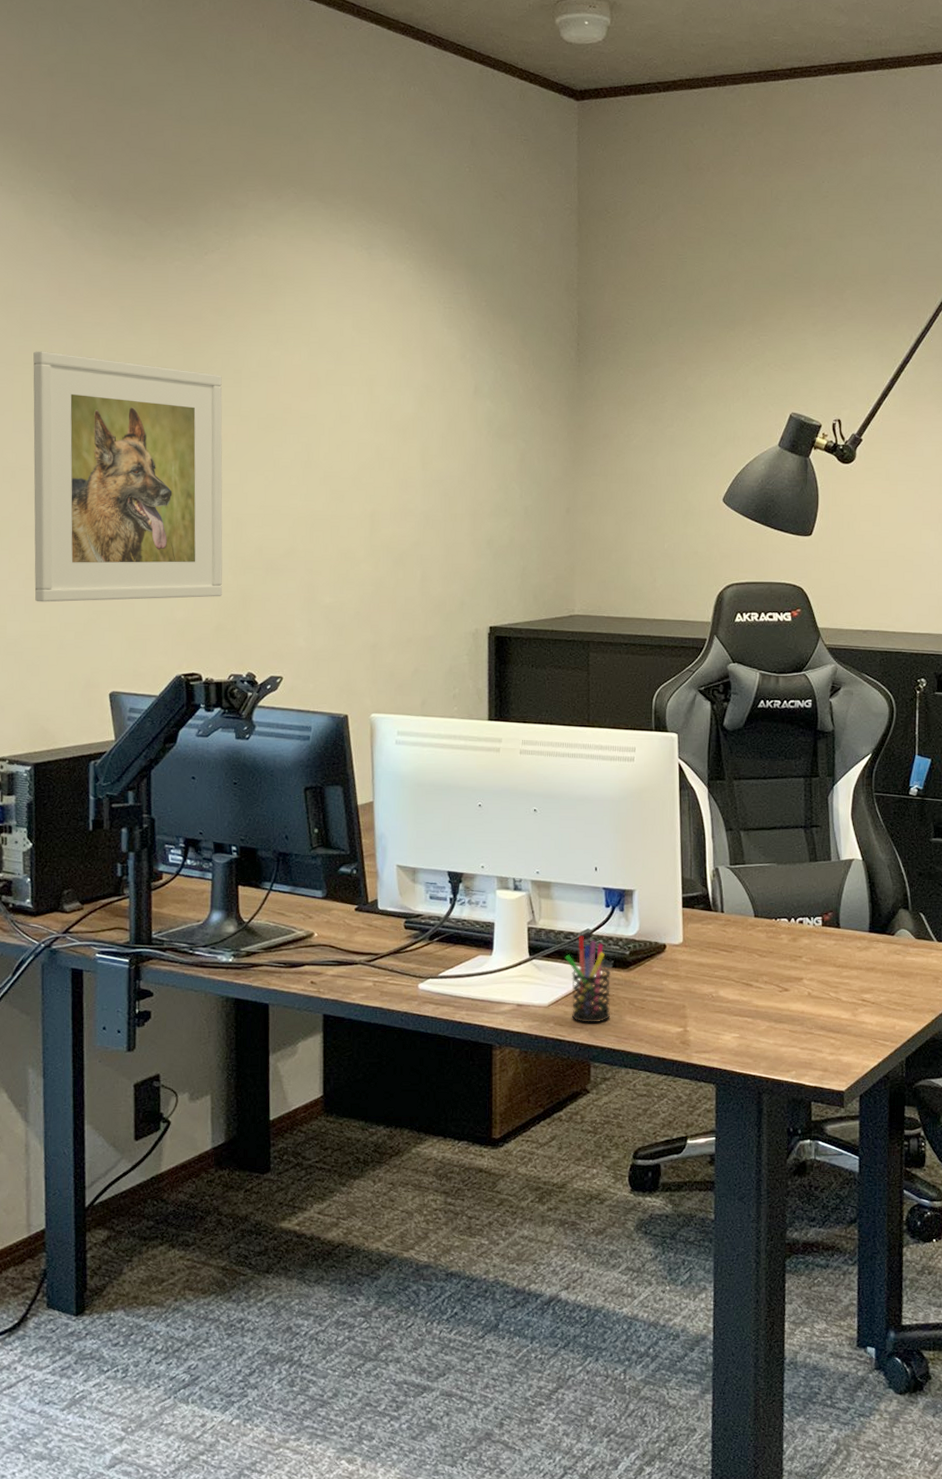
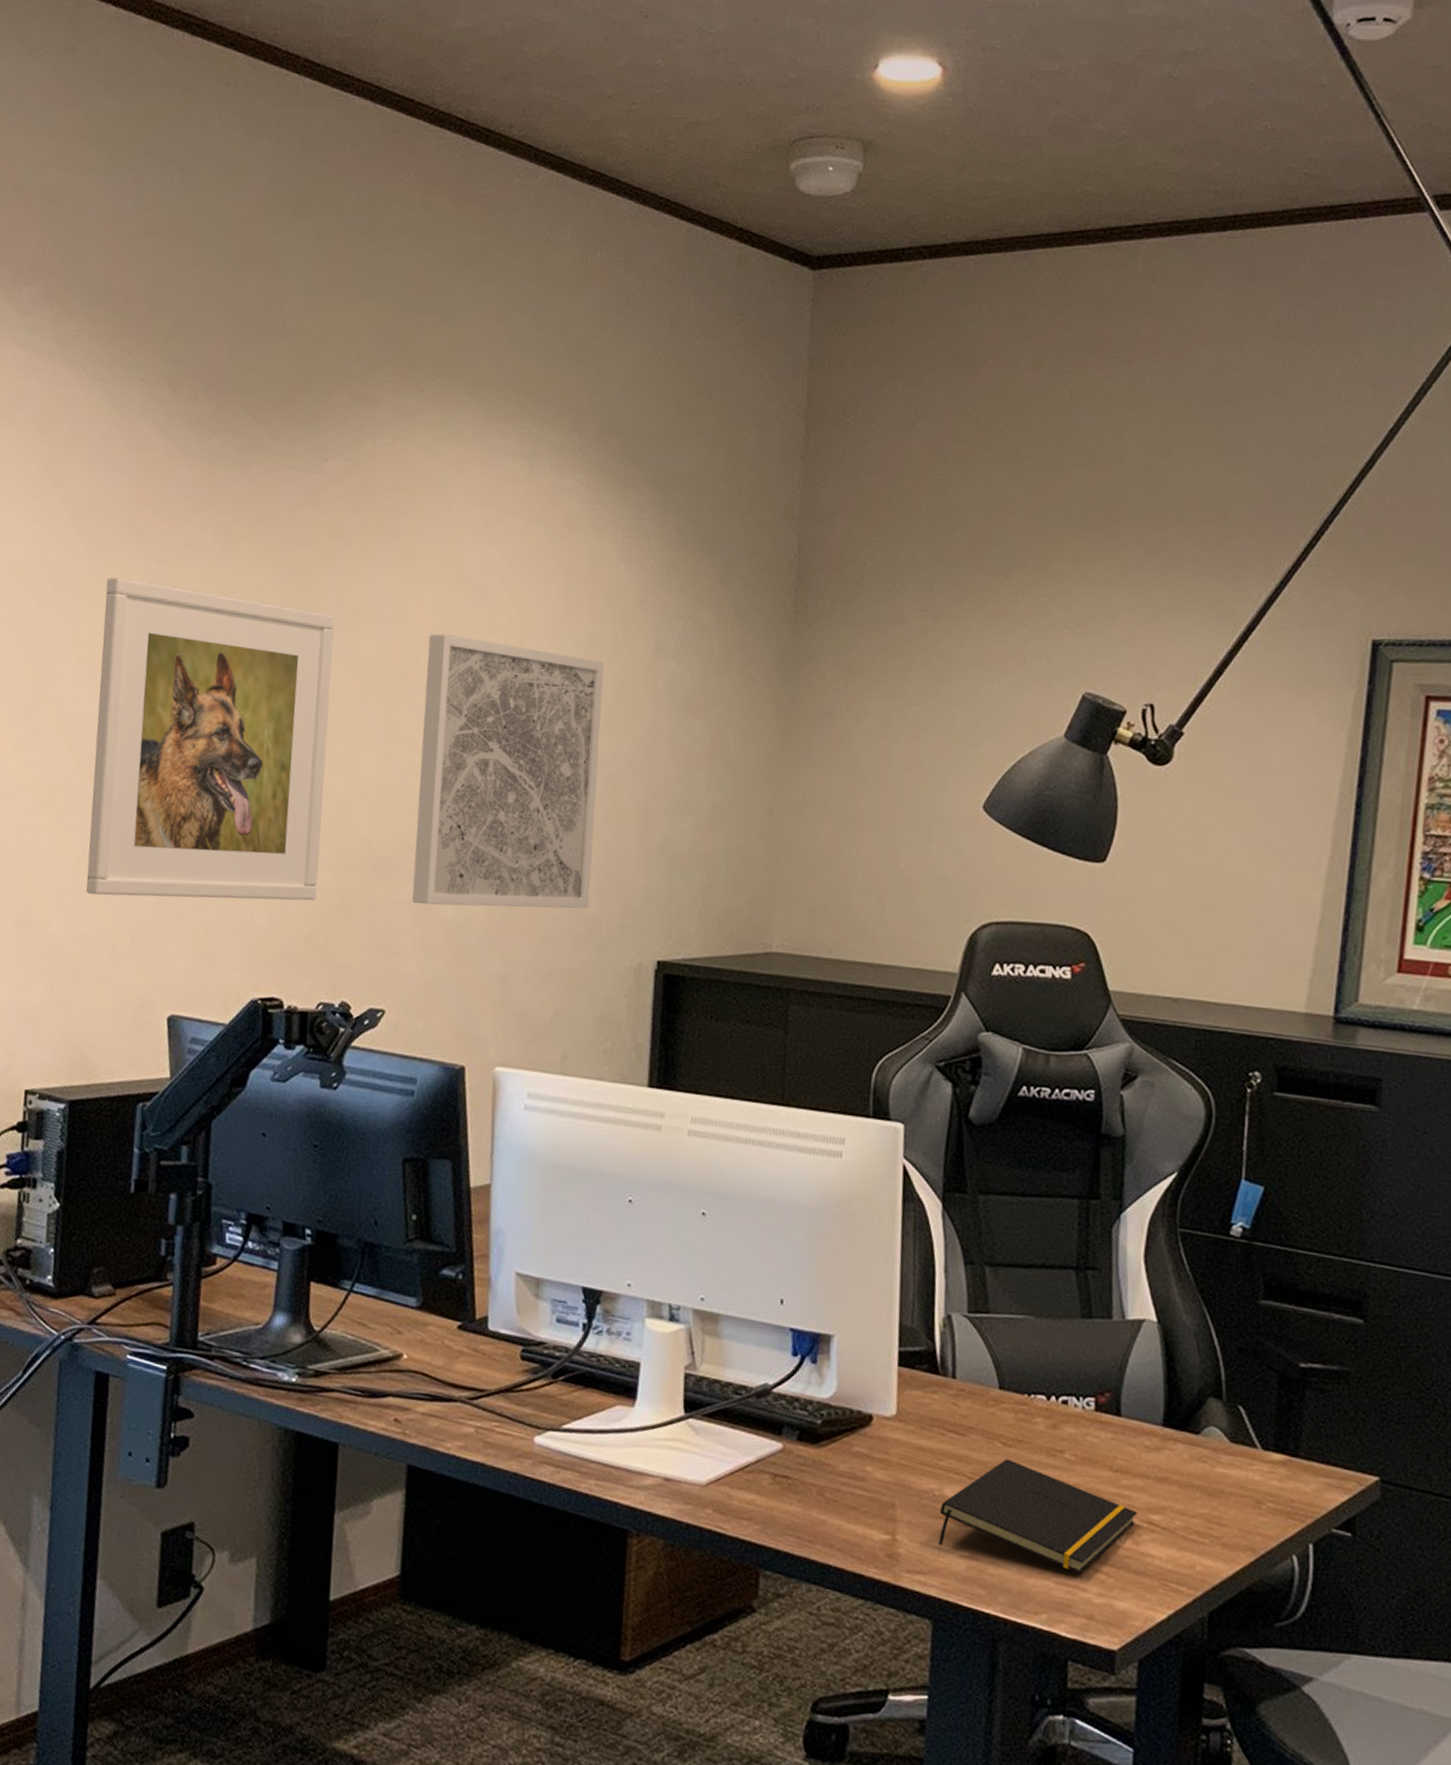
wall art: none [298,386,436,595] -> present [412,633,605,909]
pen holder: present [565,936,611,1023] -> none [732,1391,794,1515]
notepad: none [717,965,854,1041] -> present [938,1458,1137,1574]

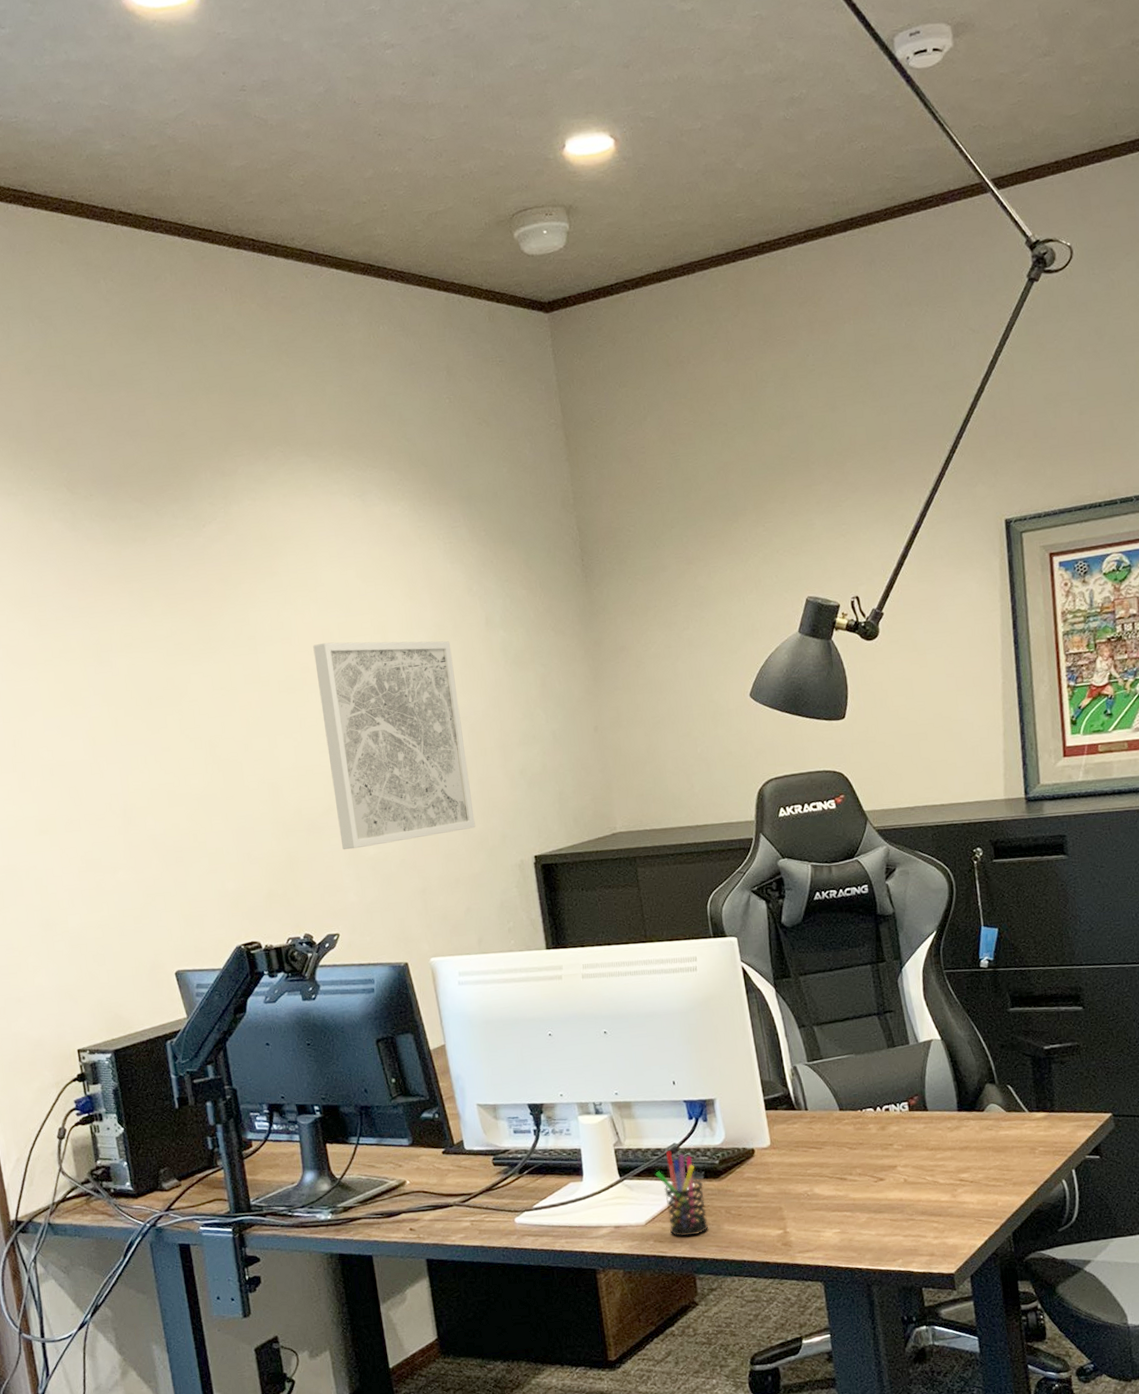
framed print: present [86,577,335,901] -> none [53,644,269,893]
pen holder: none [732,1391,794,1515] -> present [655,1151,709,1236]
notepad: present [938,1458,1137,1574] -> none [814,1158,951,1229]

